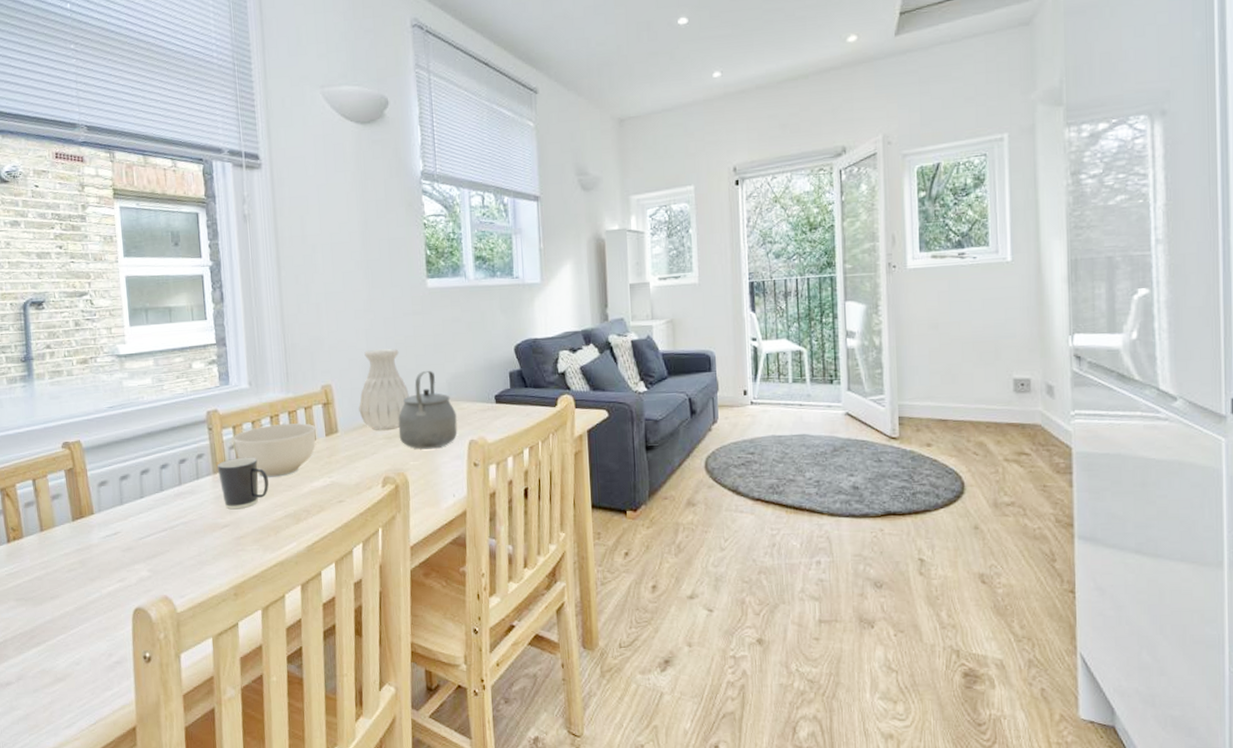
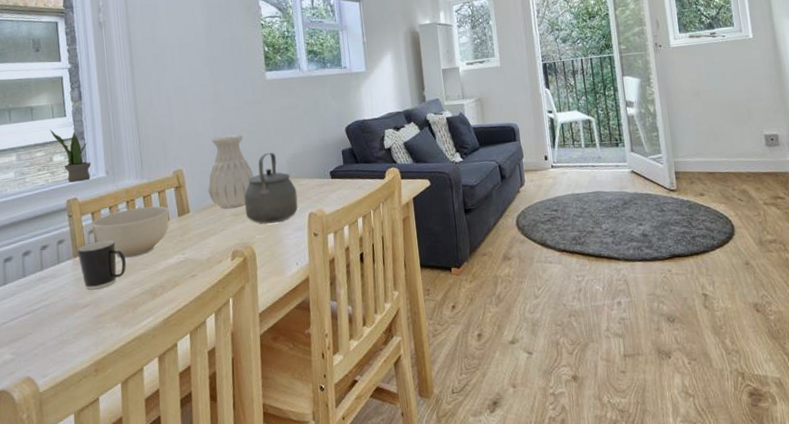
potted plant: none [189,333,233,393] -> present [50,129,92,183]

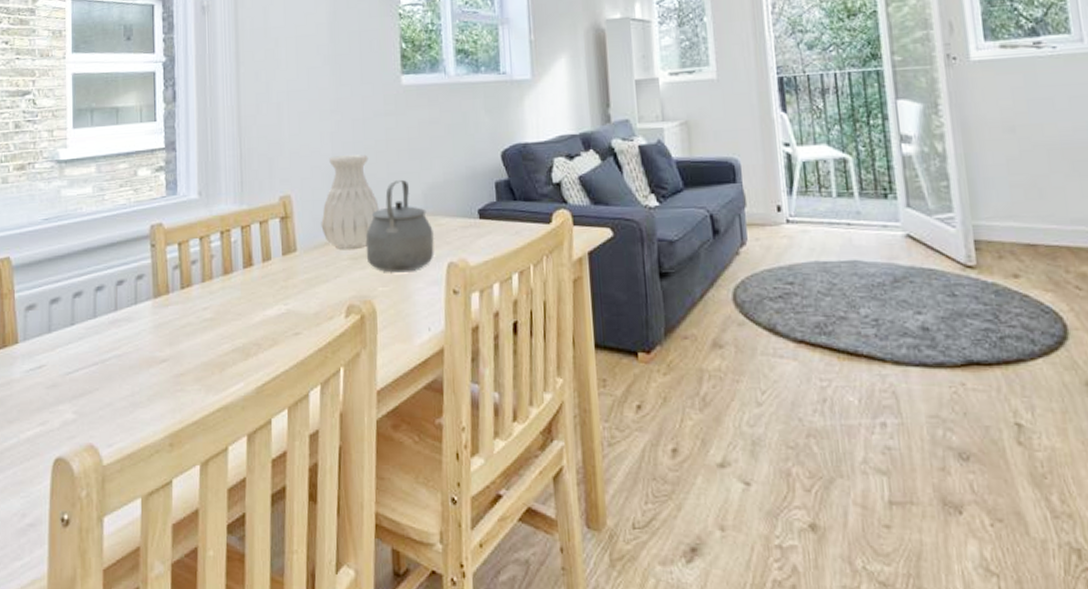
potted plant: present [50,129,92,183] -> none [136,136,182,204]
mug: present [77,240,126,290] -> none [158,279,215,341]
bowl: present [91,205,170,258] -> none [177,239,272,303]

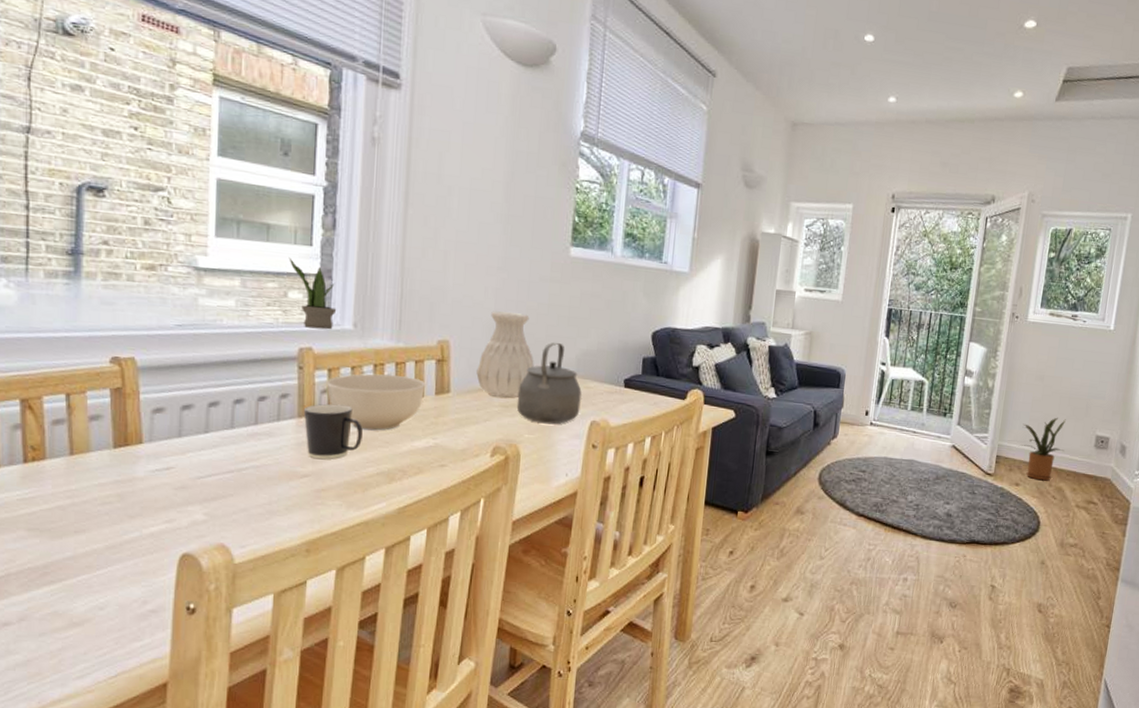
potted plant: none [136,136,182,204] -> present [288,257,337,330]
mug: none [158,279,215,341] -> present [303,403,363,460]
bowl: none [177,239,272,303] -> present [326,373,426,430]
house plant: none [1003,177,1074,267] -> present [1021,417,1066,481]

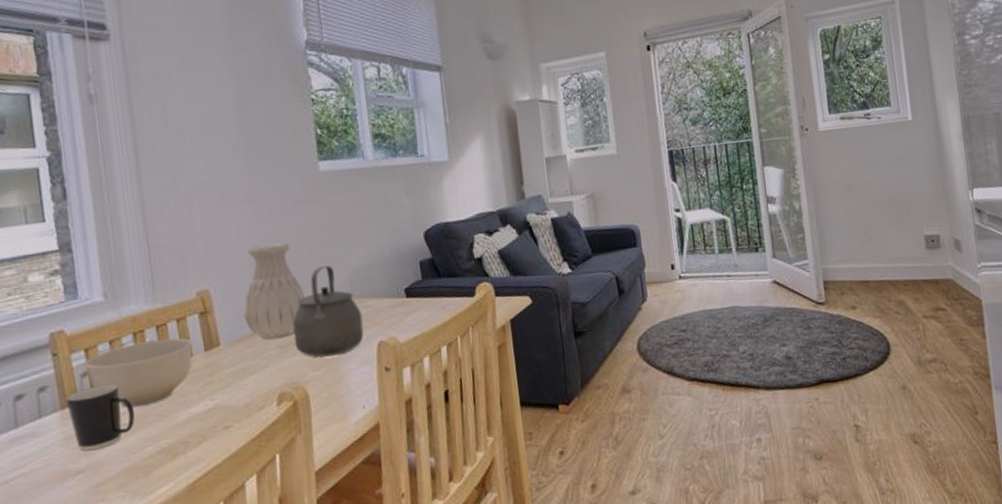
potted plant: present [288,257,337,330] -> none [22,239,83,310]
house plant: present [1021,417,1066,481] -> none [844,225,894,298]

